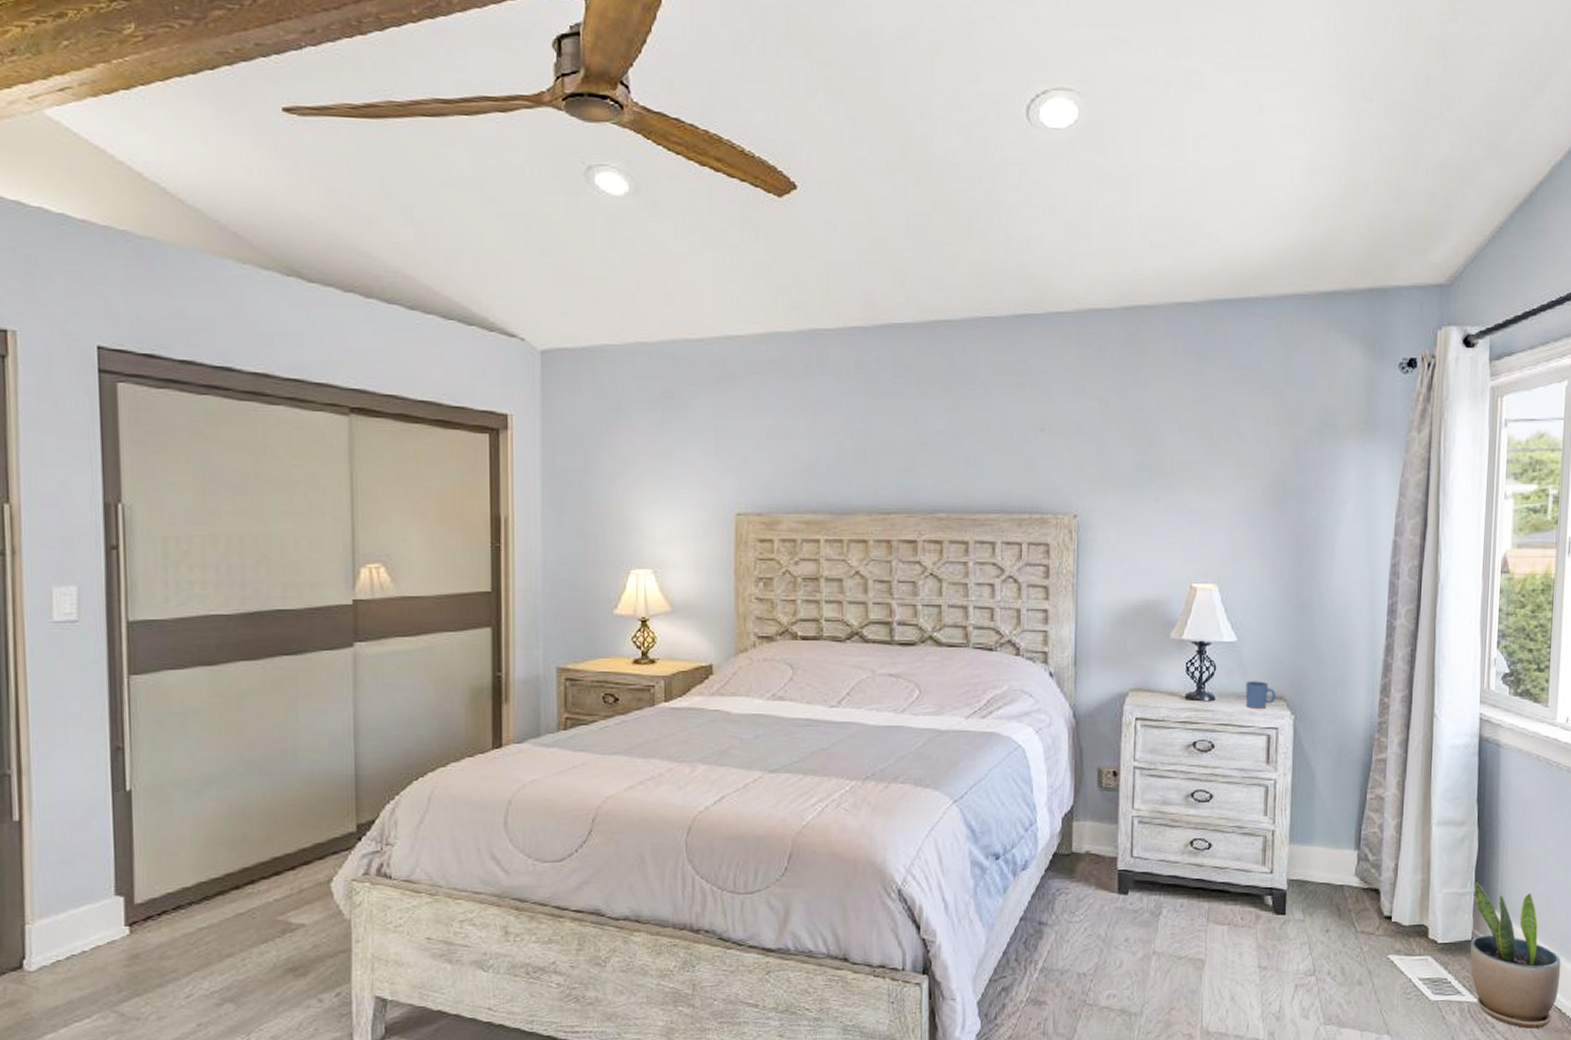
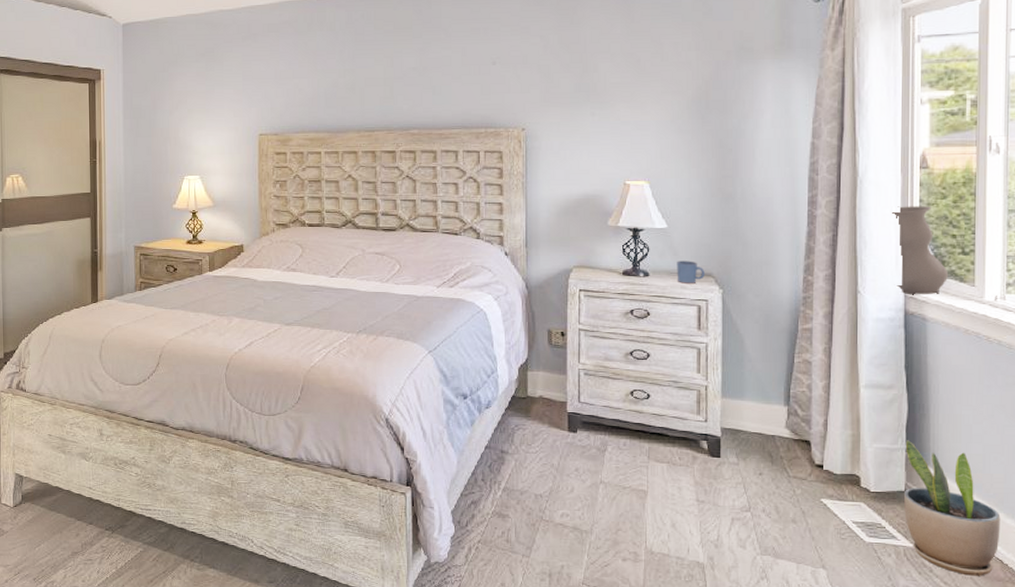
vase: none [1472,616,1524,718] -> present [892,206,949,295]

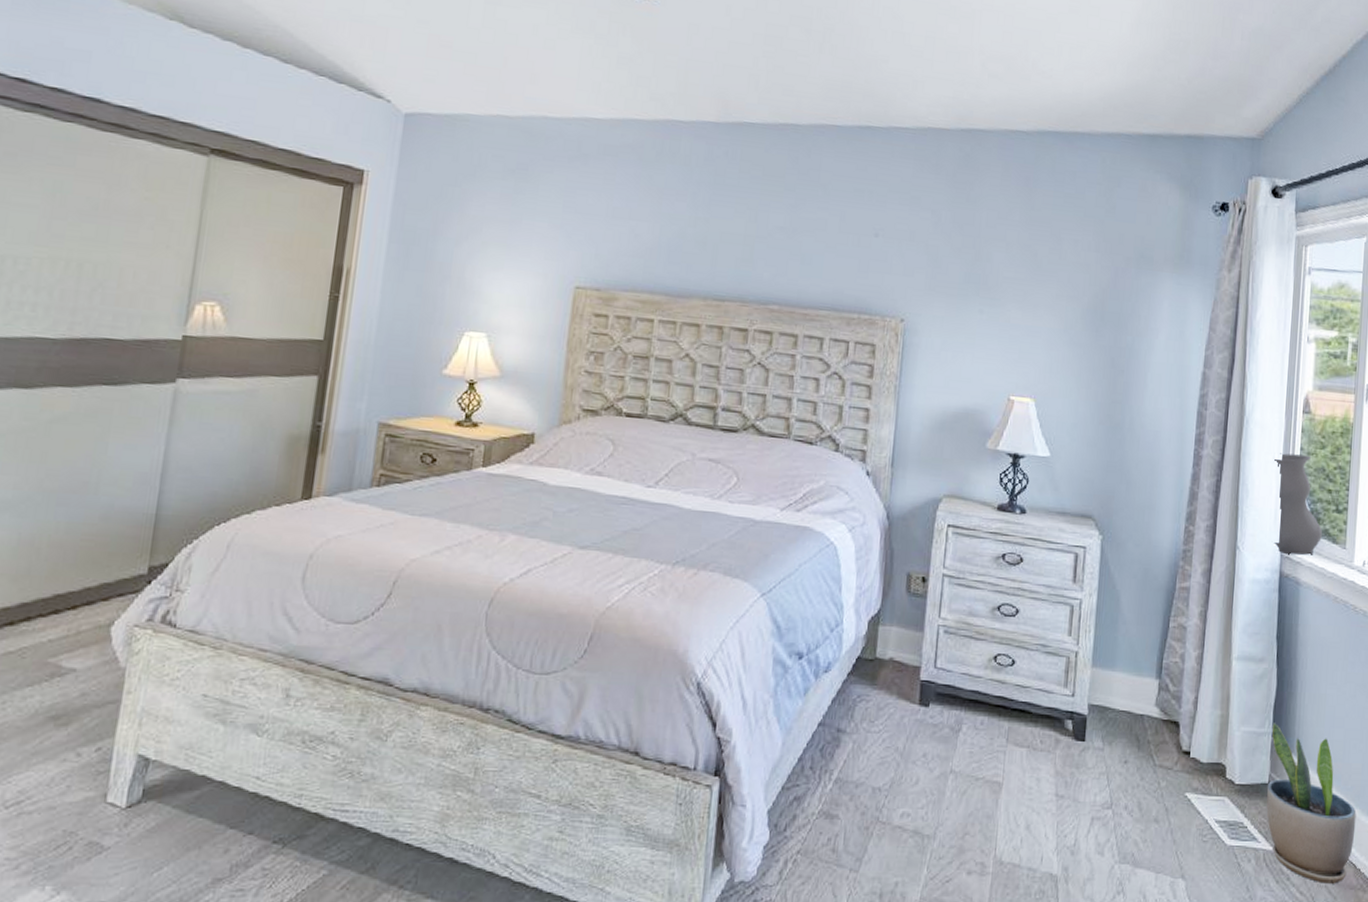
mug: present [677,261,705,285] -> none [1055,497,1085,528]

